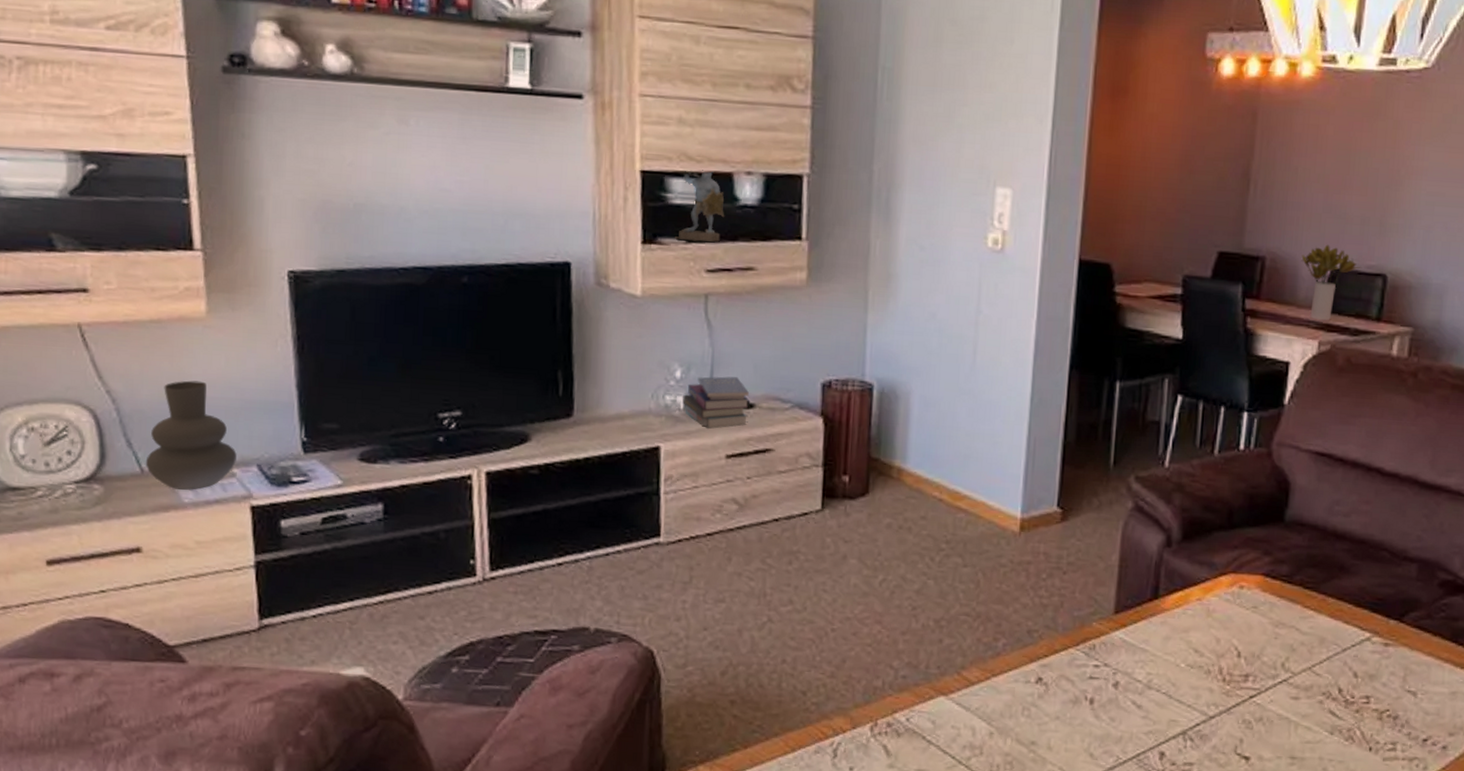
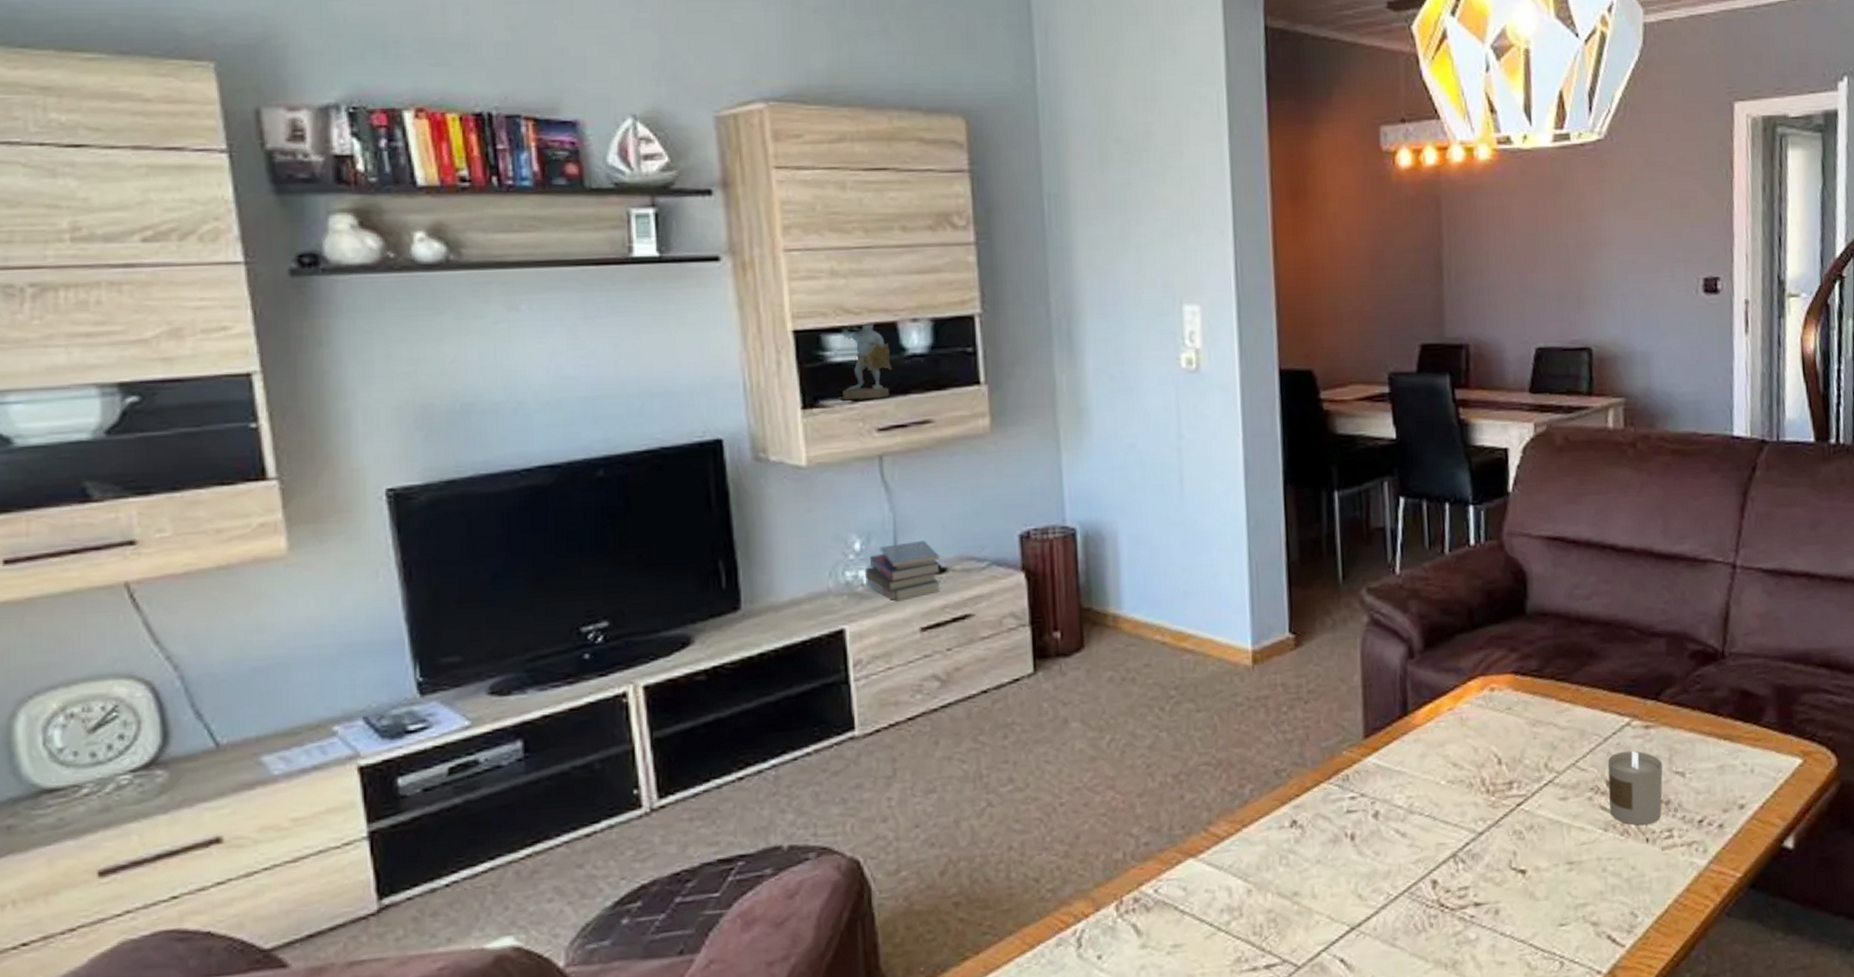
vase: present [145,380,237,490] -> none [221,629,337,761]
flower bouquet: present [1301,244,1361,321] -> none [1504,324,1566,403]
candle: none [1338,663,1397,735] -> present [1607,750,1663,825]

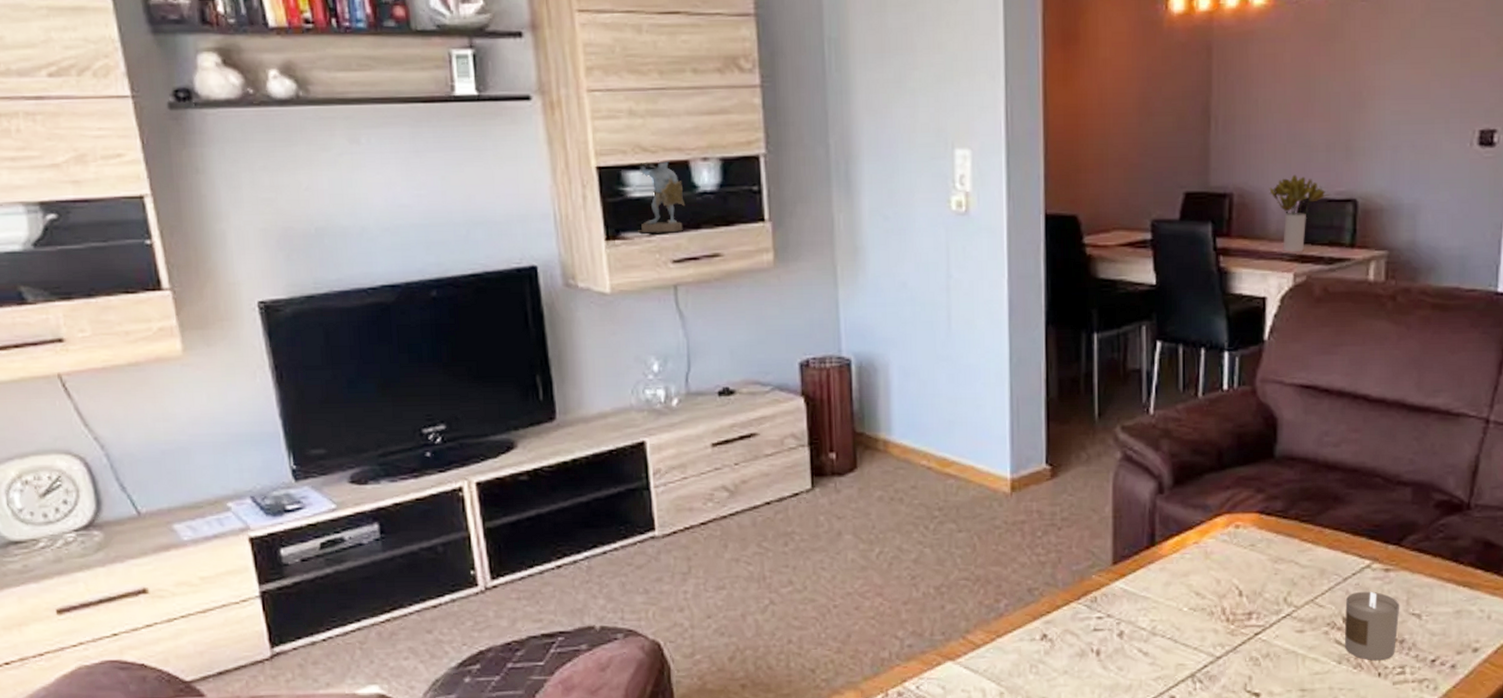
books: present [865,541,941,603] -> none [663,365,729,420]
flower bouquet: none [1504,324,1566,403] -> present [1269,174,1331,253]

